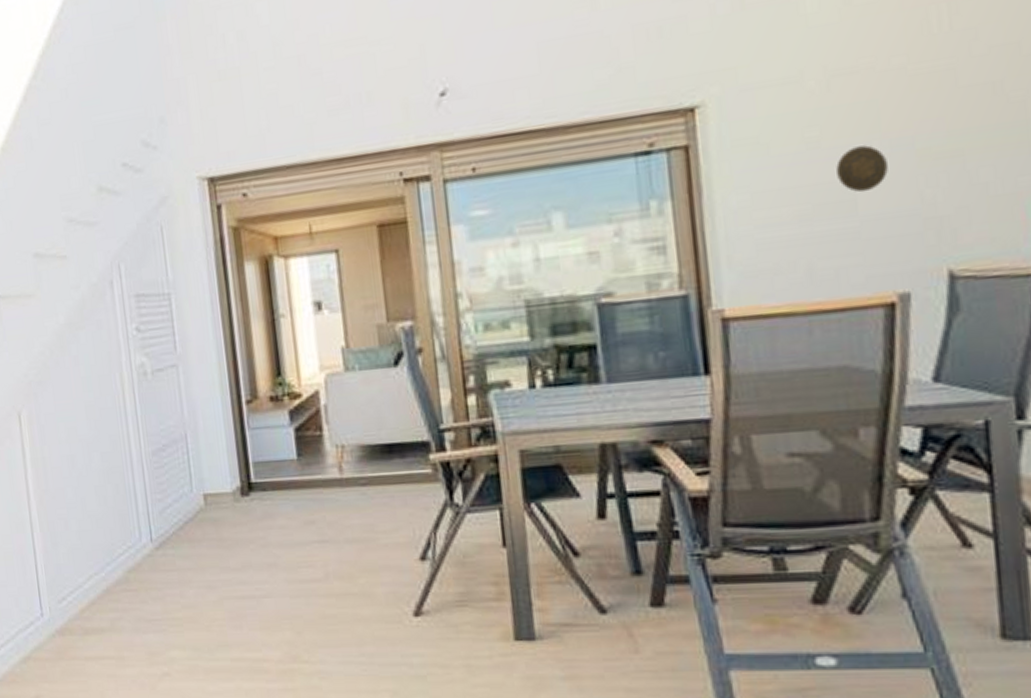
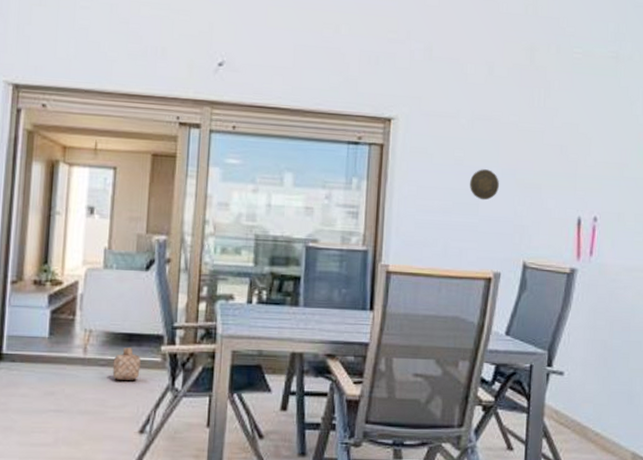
basket: none [374,460,409,501] -> present [112,347,141,381]

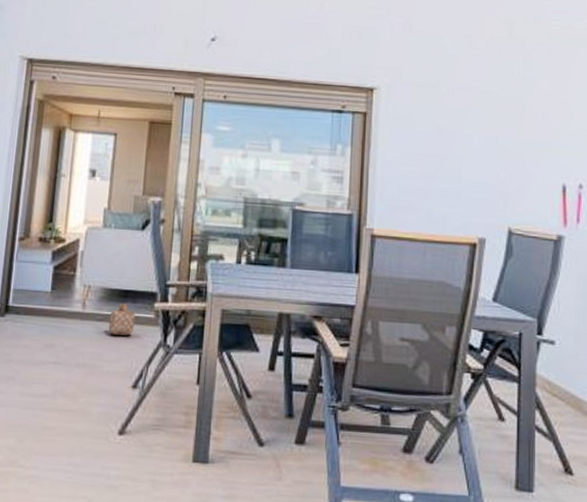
decorative plate: present [470,169,499,201] -> none [452,136,481,167]

